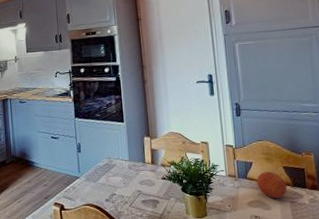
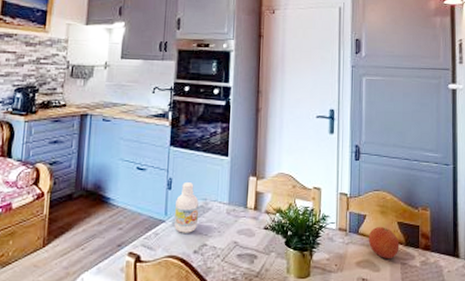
bottle: none [85,145,106,186] -> present [174,182,199,233]

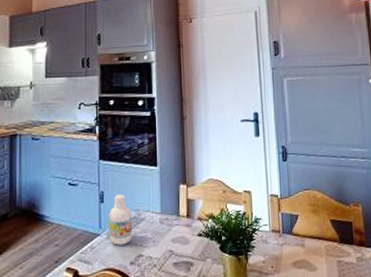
fruit: present [368,226,400,258] -> none [302,225,334,257]

